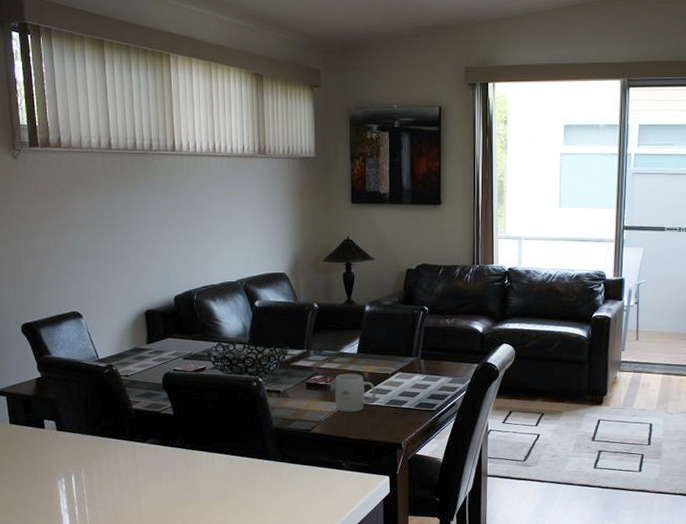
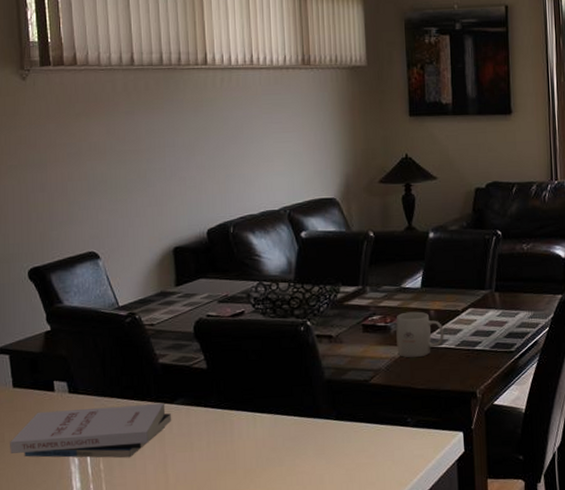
books: none [8,442,144,486] -> present [10,402,172,458]

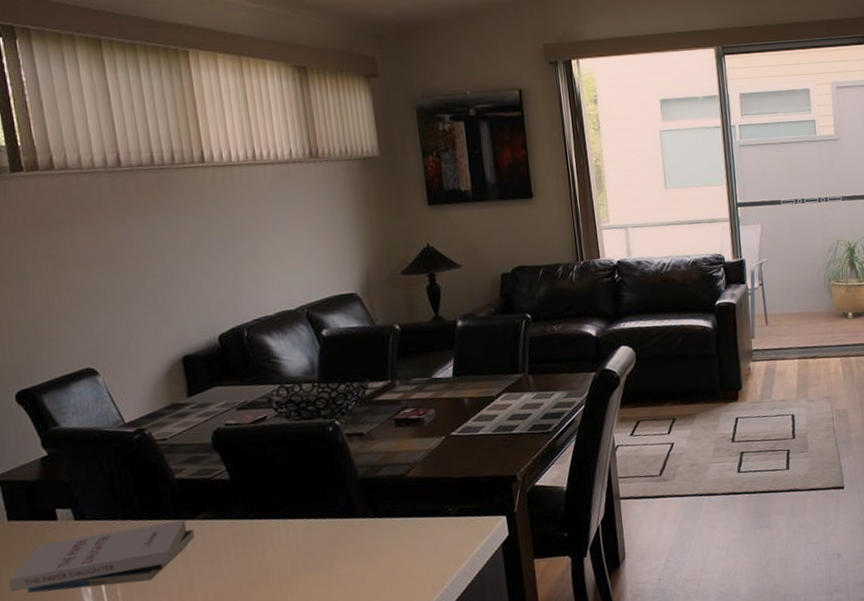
mug: present [396,311,444,358] -> none [429,400,480,448]

